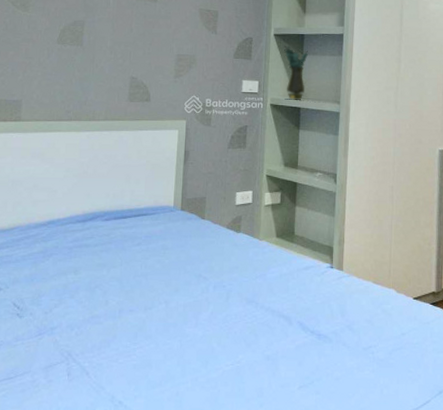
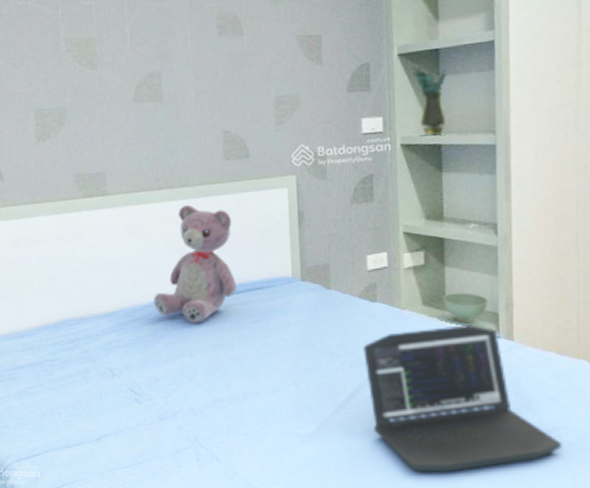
teddy bear: none [48,136,128,244] -> present [154,204,237,324]
laptop: none [225,256,374,385] -> present [363,325,563,472]
bowl: none [291,228,326,255] -> present [442,292,489,323]

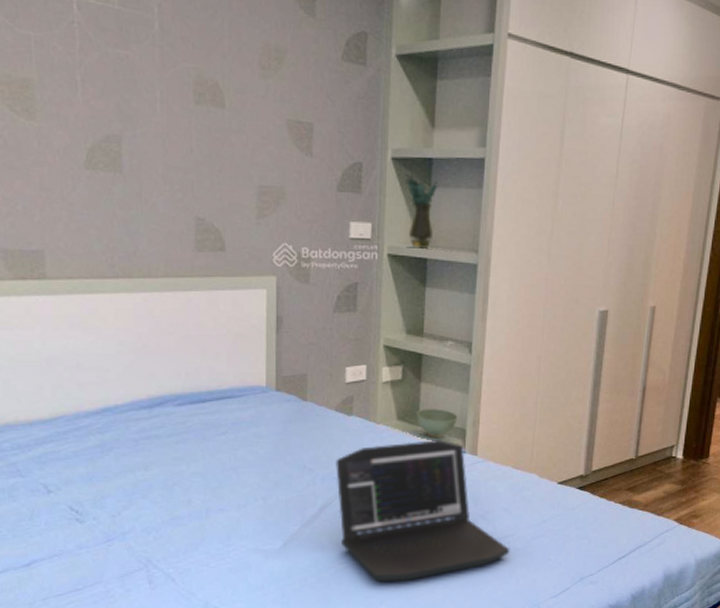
teddy bear: present [154,204,237,324] -> none [103,298,204,435]

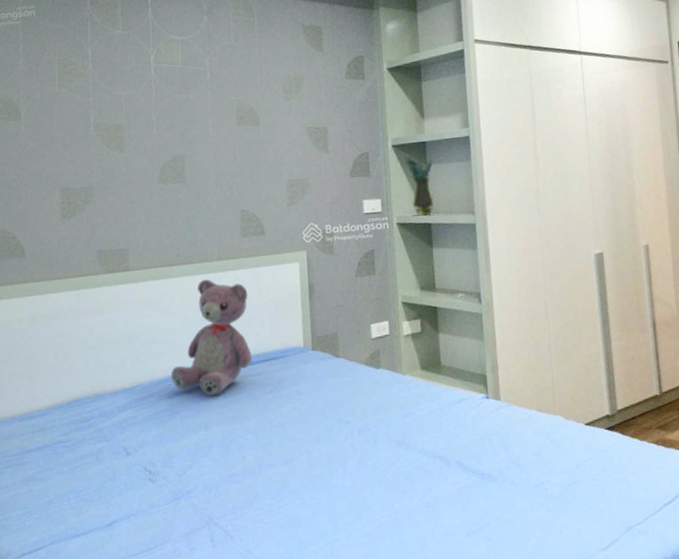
teddy bear: none [103,298,204,435] -> present [171,279,252,397]
laptop: present [336,440,510,582] -> none [369,387,549,536]
bowl: present [416,409,458,439] -> none [437,357,478,386]

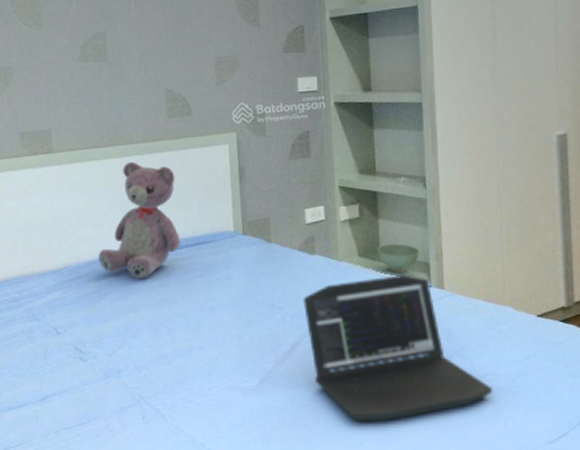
laptop: none [369,387,549,536] -> present [303,275,493,421]
vase: present [405,157,434,216] -> none [344,30,376,95]
bowl: none [437,357,478,386] -> present [376,244,420,274]

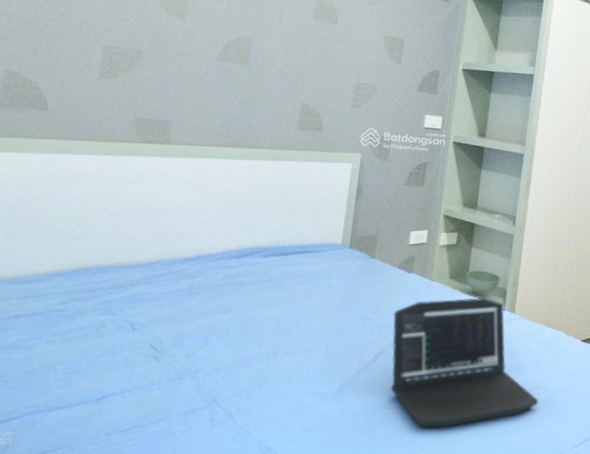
teddy bear: present [98,161,181,280] -> none [196,165,295,282]

